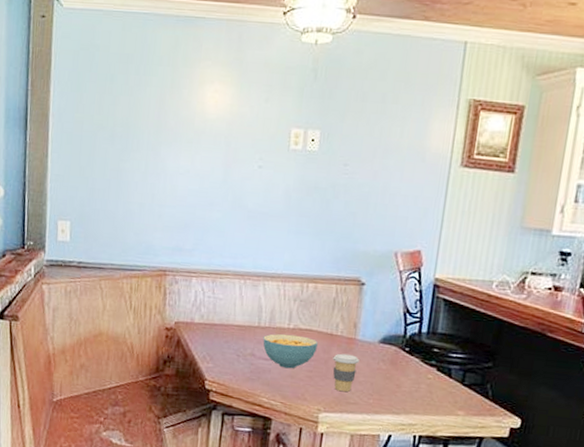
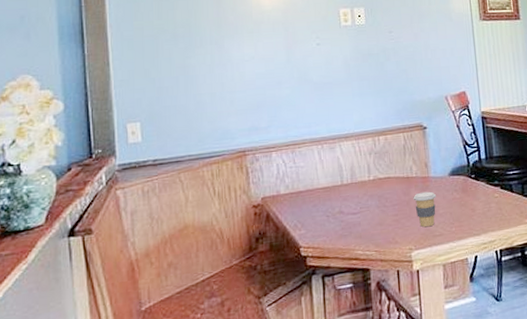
cereal bowl: present [263,333,318,369] -> none [348,184,398,218]

